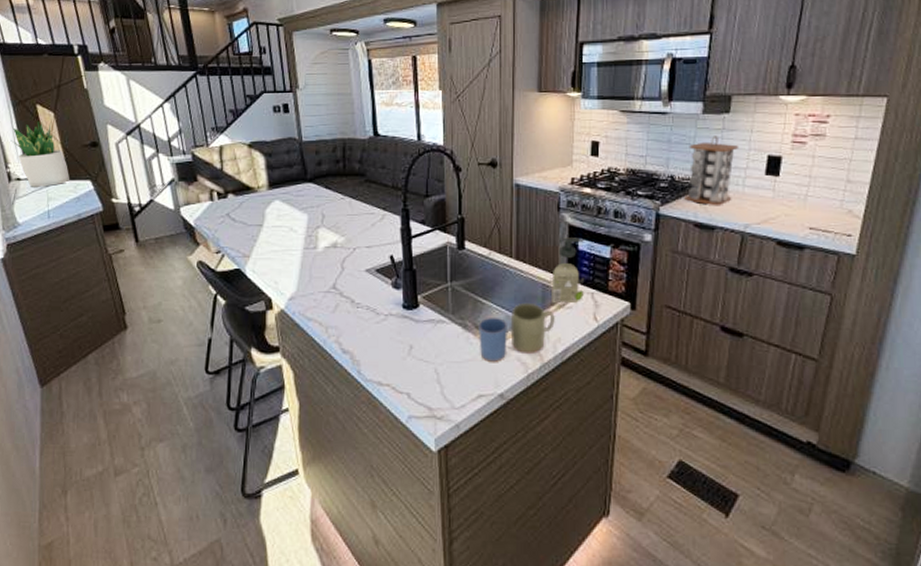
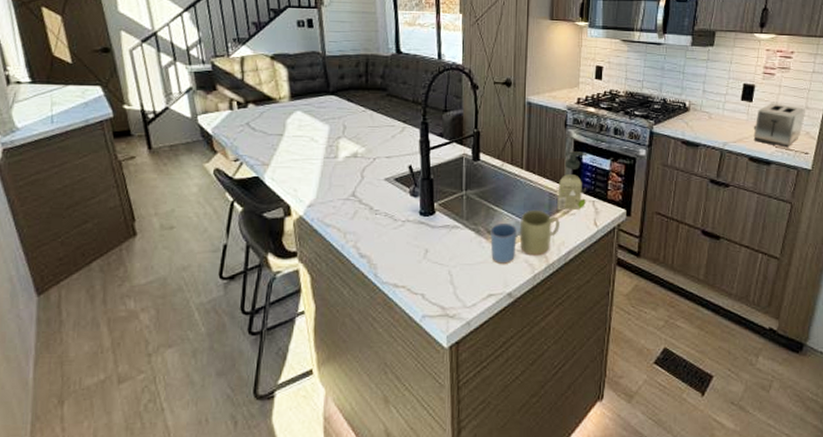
planter: present [10,120,70,187] -> none [10,23,78,91]
spice rack: present [683,136,738,206] -> none [673,65,720,126]
toaster: none [781,176,846,229] -> present [753,103,805,148]

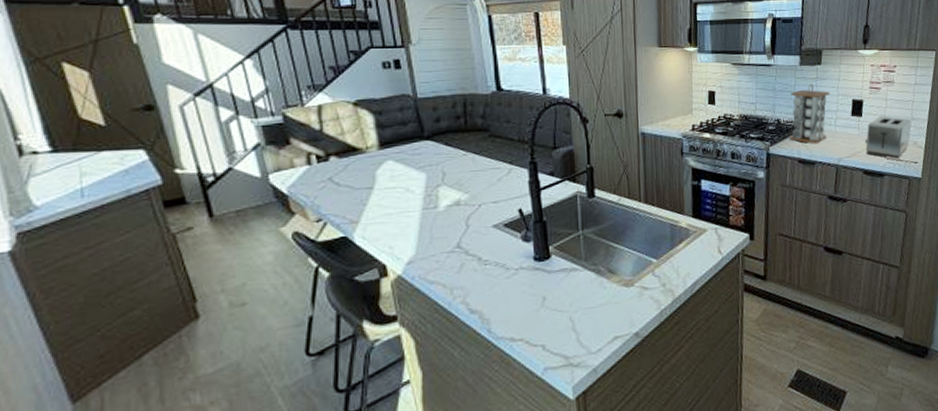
mug: present [490,222,517,264] -> none [611,259,640,303]
mug: present [519,209,561,256] -> none [642,242,685,291]
soap dispenser: present [556,151,587,215] -> none [677,179,708,245]
spice rack: none [673,65,720,126] -> present [788,84,829,144]

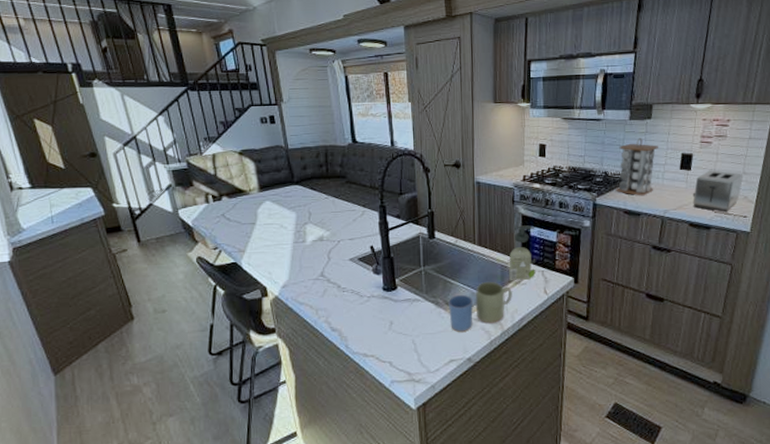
mug: none [611,259,640,303] -> present [448,294,473,332]
mug: none [642,242,685,291] -> present [475,281,513,323]
soap dispenser: none [677,179,708,245] -> present [507,225,536,285]

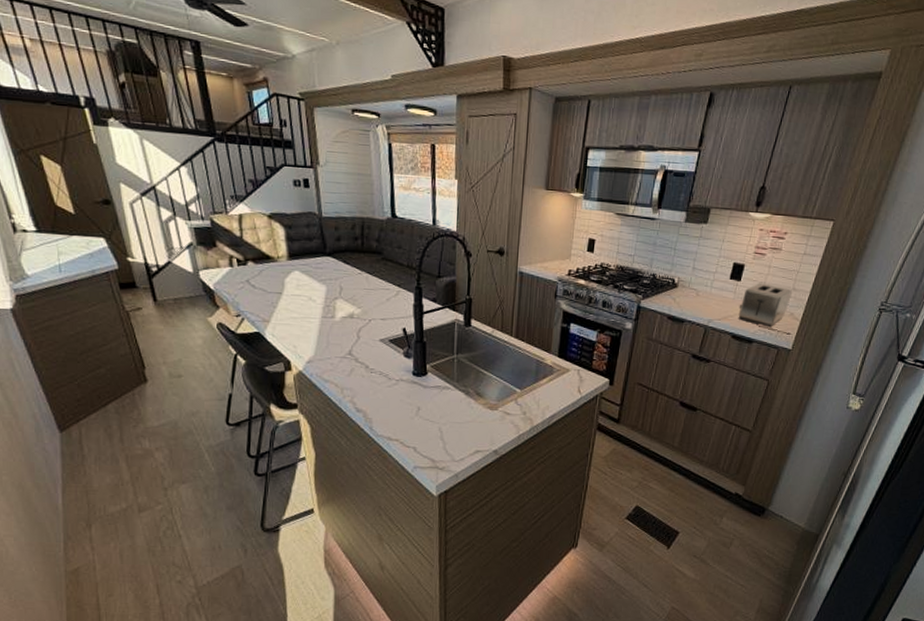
mug: present [448,294,473,332] -> none [479,386,504,424]
mug: present [475,281,513,323] -> none [506,375,547,418]
soap dispenser: present [507,225,536,285] -> none [542,321,575,382]
spice rack: present [615,138,658,196] -> none [661,242,711,303]

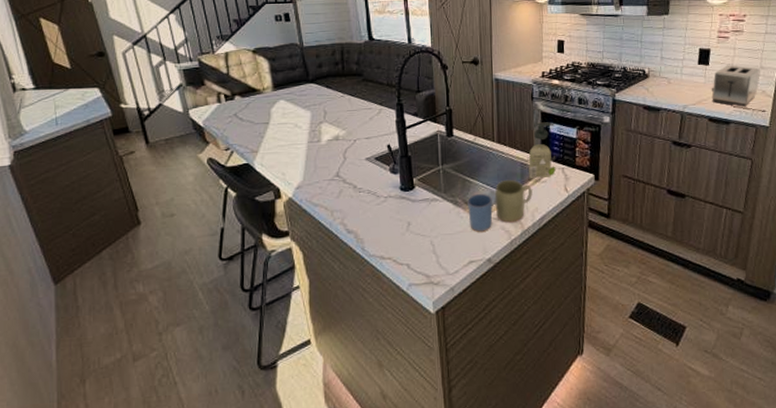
mug: none [479,386,504,424] -> present [467,193,493,232]
mug: none [506,375,547,418] -> present [494,179,533,223]
soap dispenser: none [542,321,575,382] -> present [527,122,556,183]

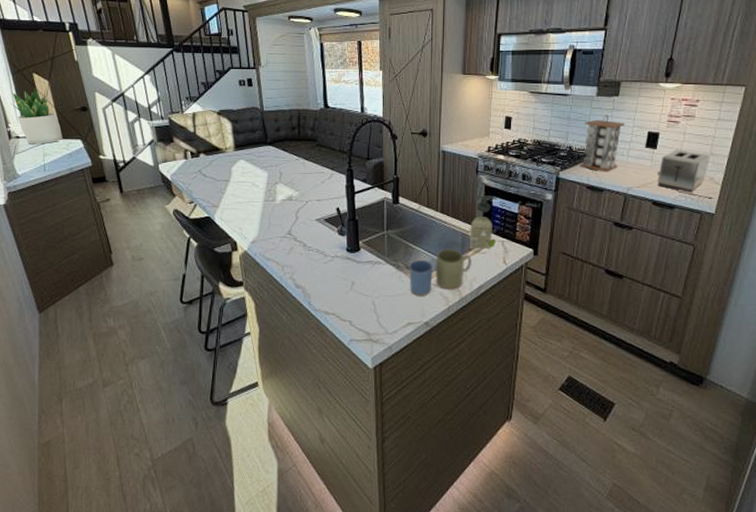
planter: none [14,33,78,96] -> present [10,87,63,144]
spice rack: none [634,33,676,92] -> present [579,114,624,172]

